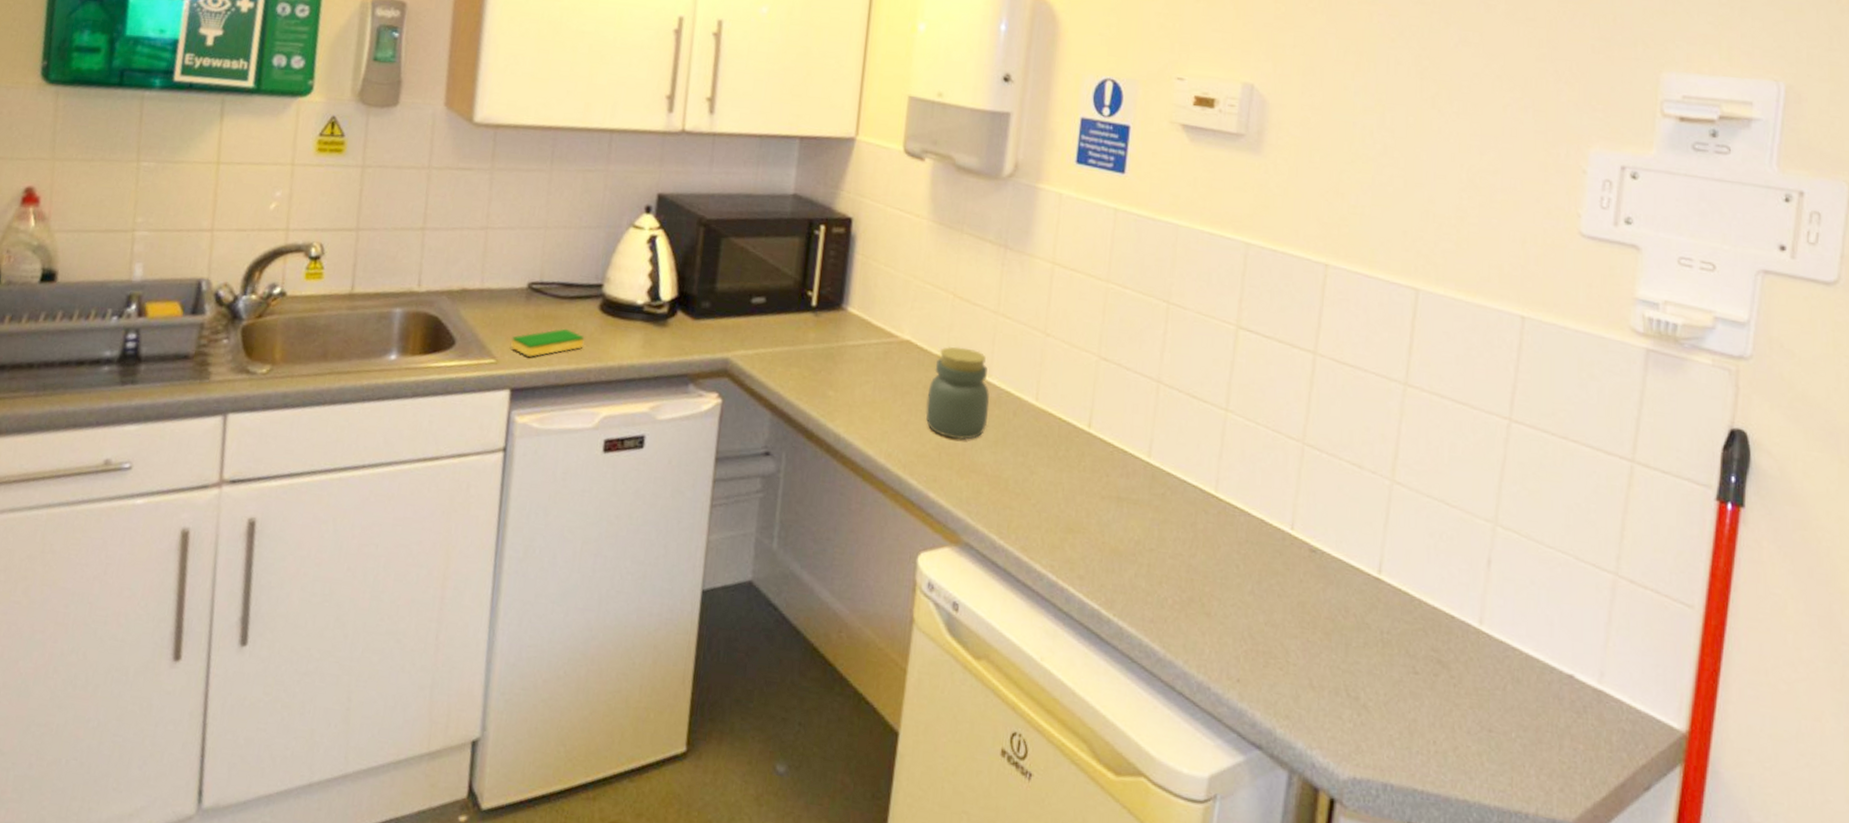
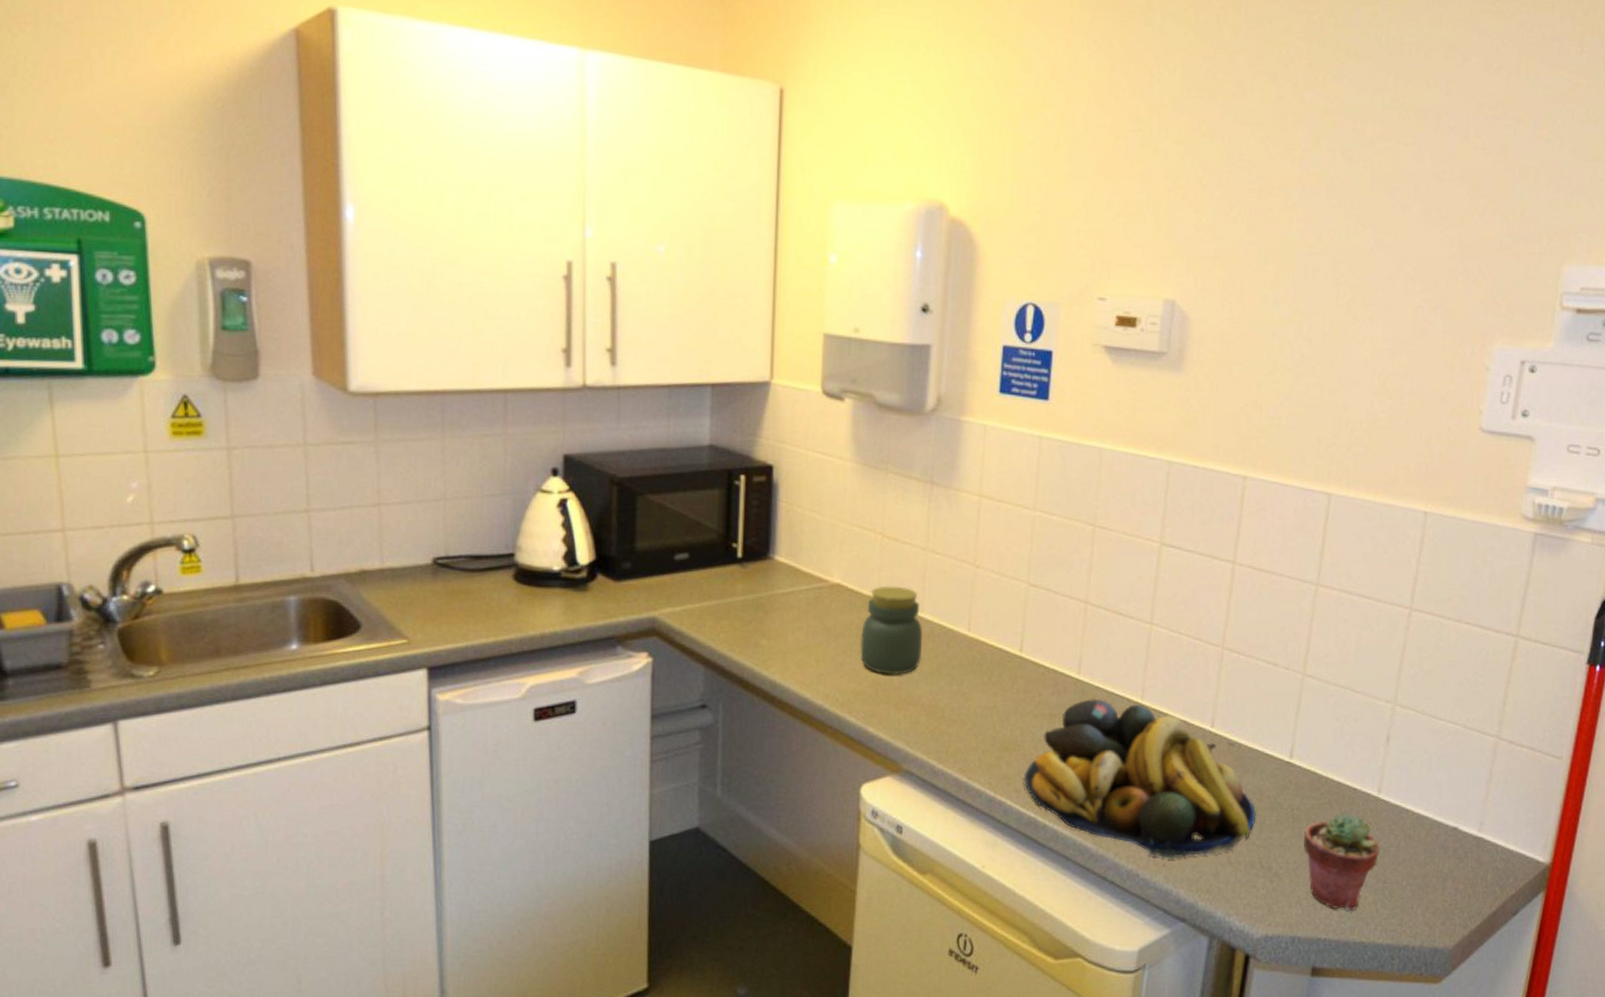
dish sponge: present [510,328,585,357] -> none [421,602,501,634]
fruit bowl: none [1087,484,1342,675] -> present [1023,698,1257,859]
potted succulent: none [1395,642,1484,762] -> present [1304,812,1381,912]

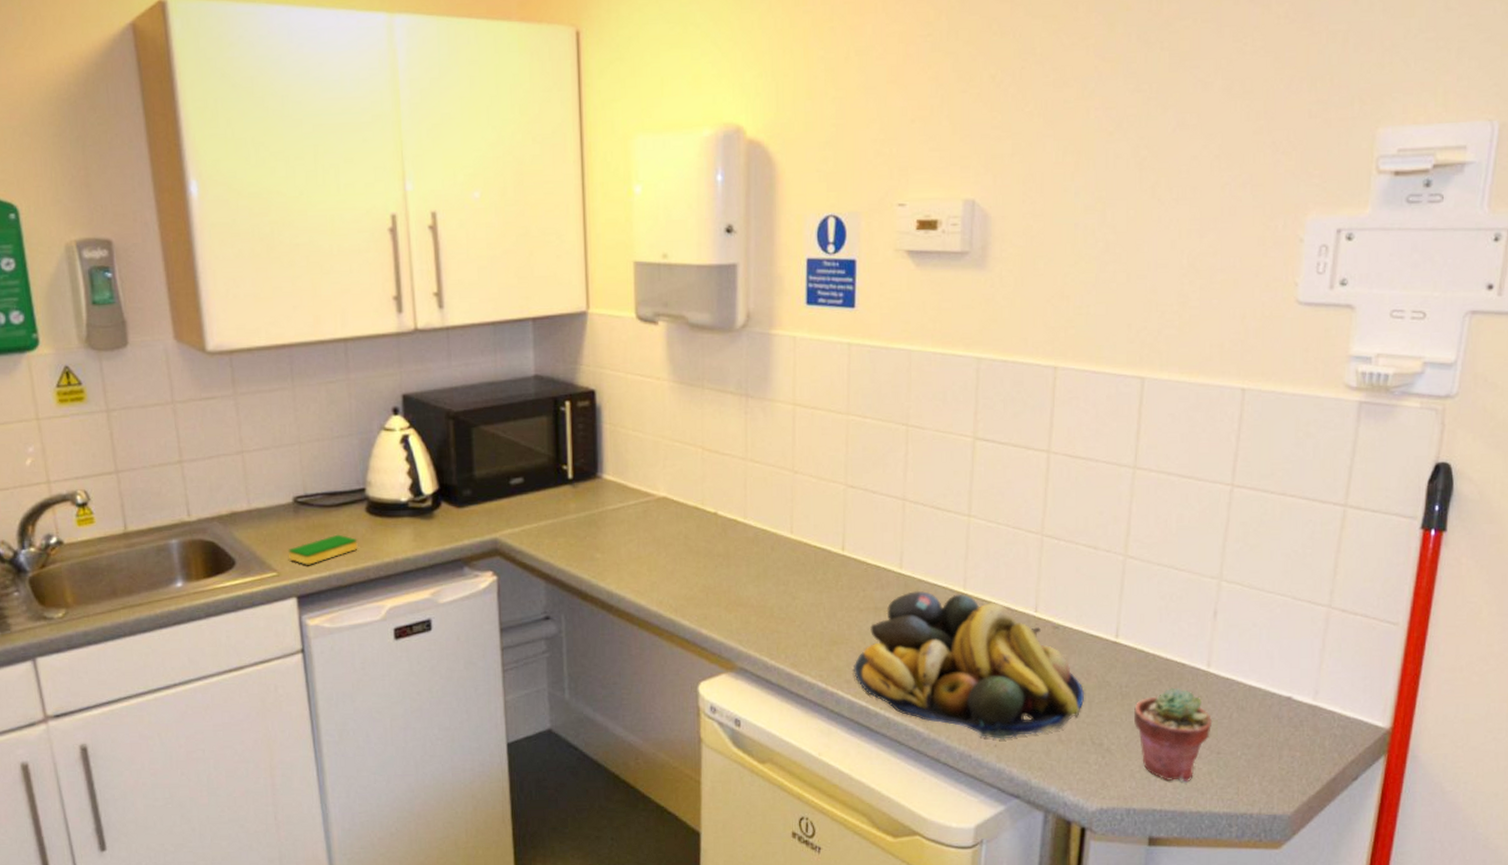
dish sponge: none [421,602,501,634] -> present [287,534,358,565]
jar: present [860,586,923,676] -> none [689,495,748,580]

